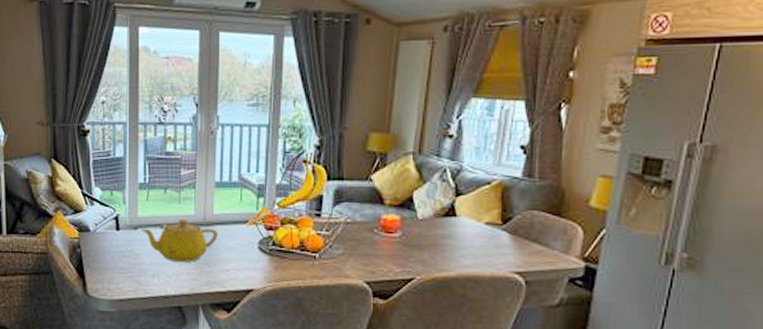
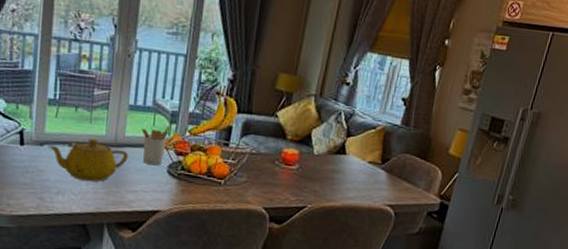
utensil holder: none [229,200,258,243] -> present [141,125,170,166]

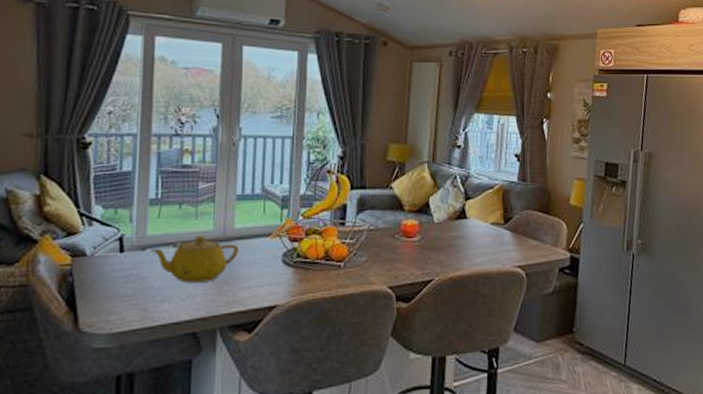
utensil holder: present [141,125,170,166] -> none [251,211,282,257]

